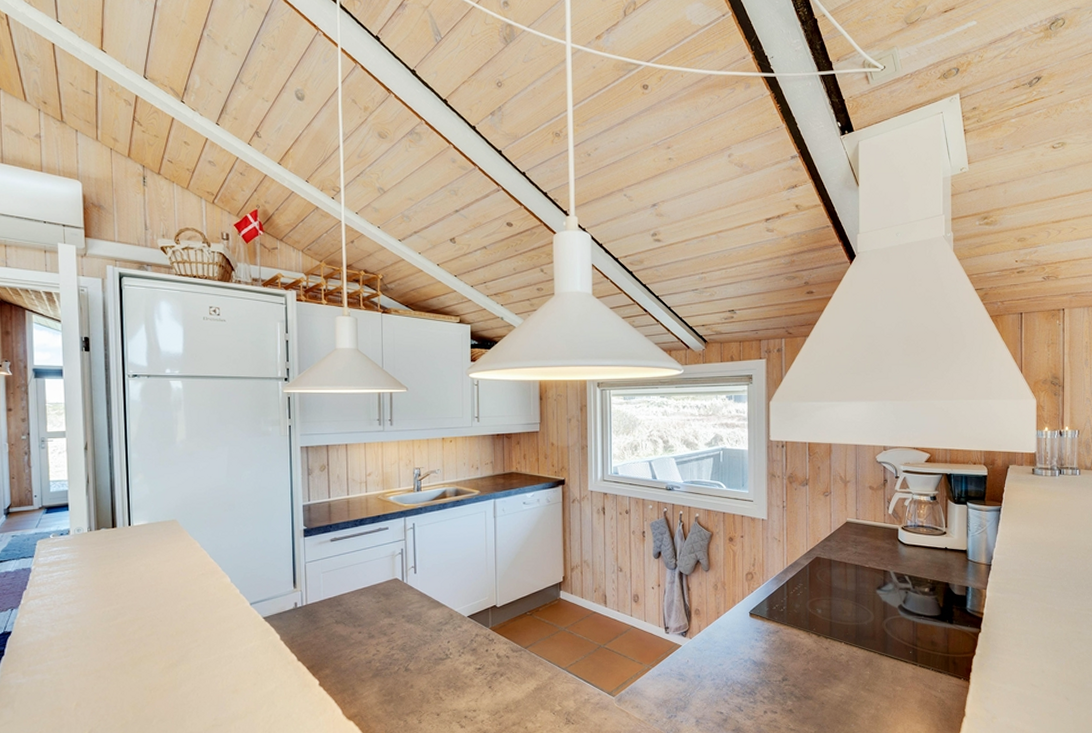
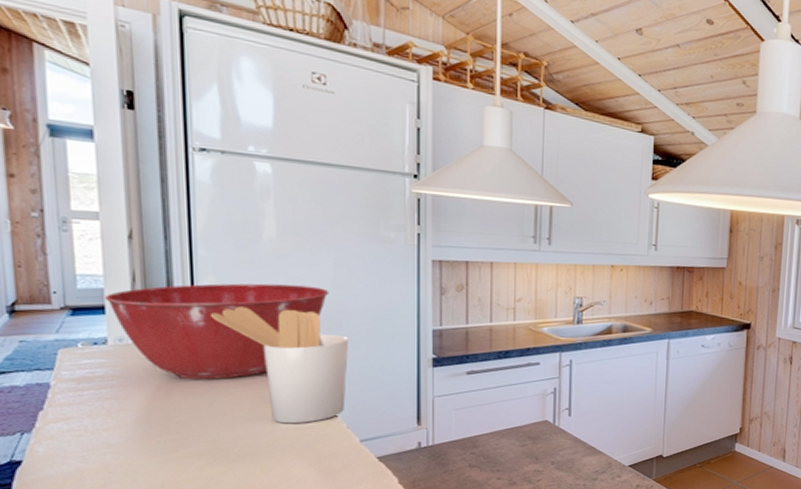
mixing bowl: none [68,476,225,558] -> present [104,283,329,379]
utensil holder: none [141,496,240,592] -> present [211,306,349,424]

